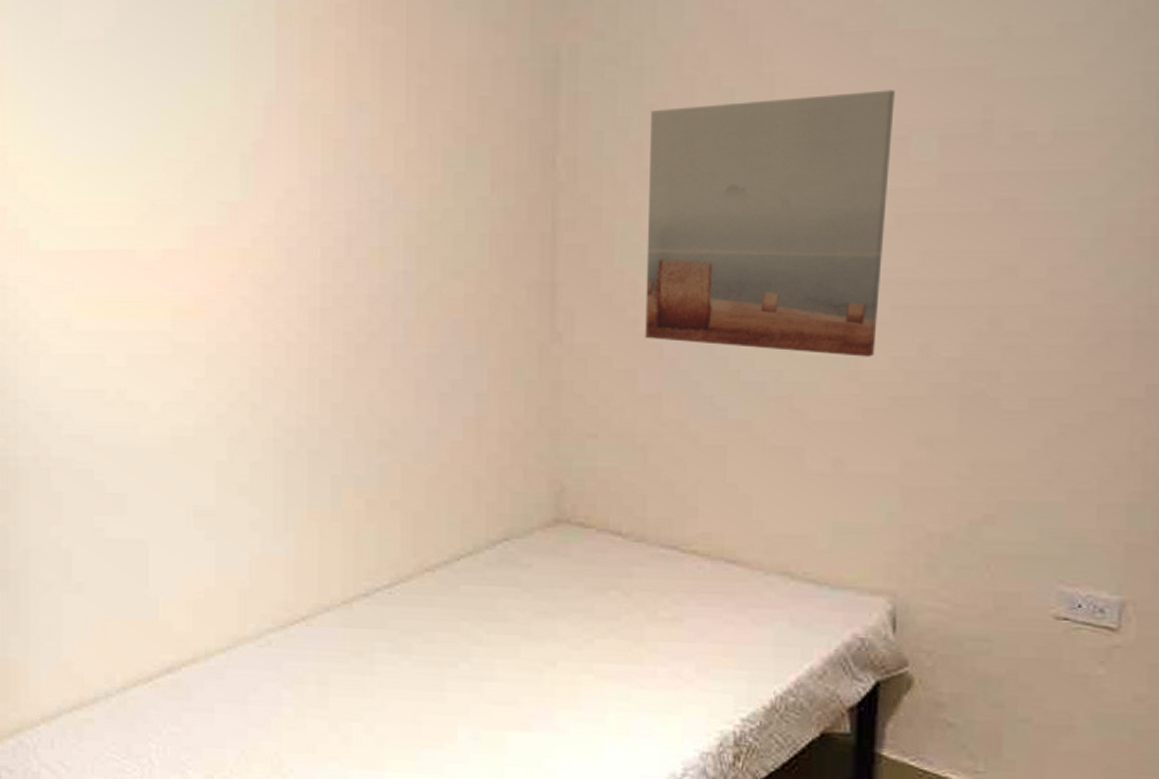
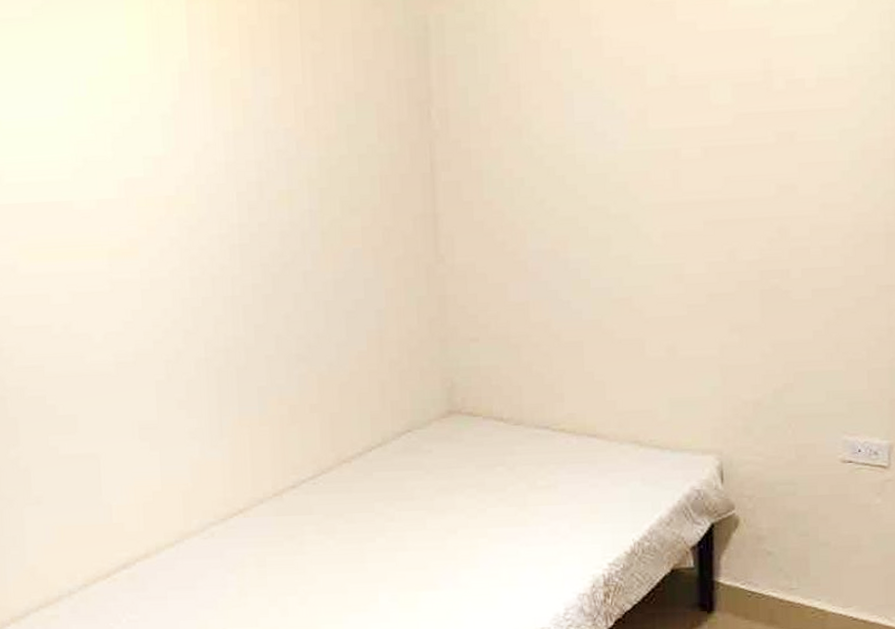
wall art: present [645,89,895,357] -> none [505,48,697,264]

